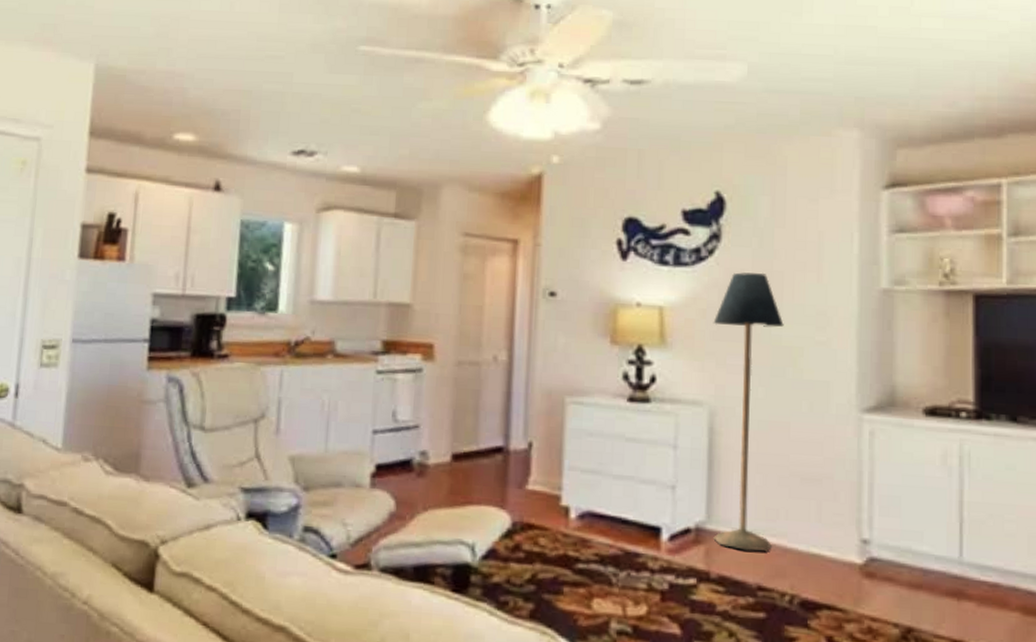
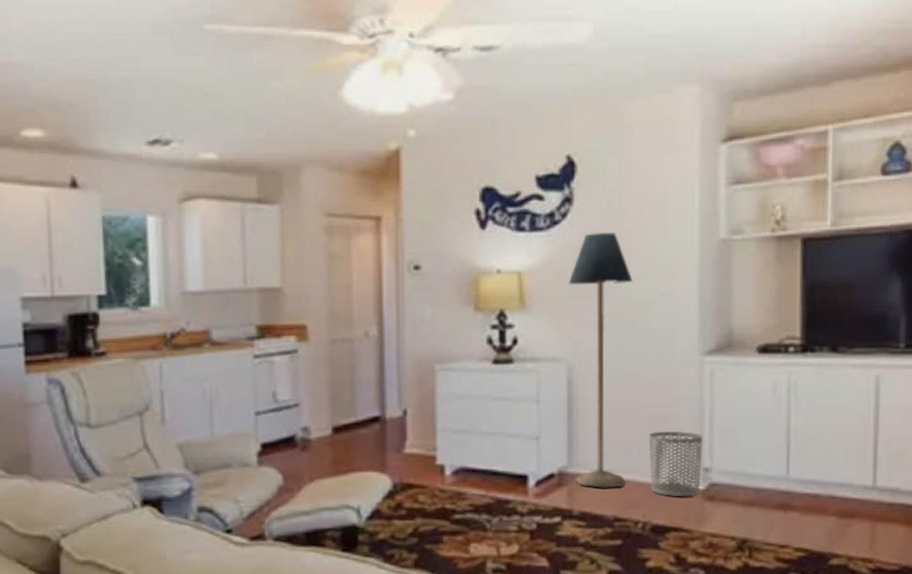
waste bin: none [798,493,862,571] -> present [648,431,703,497]

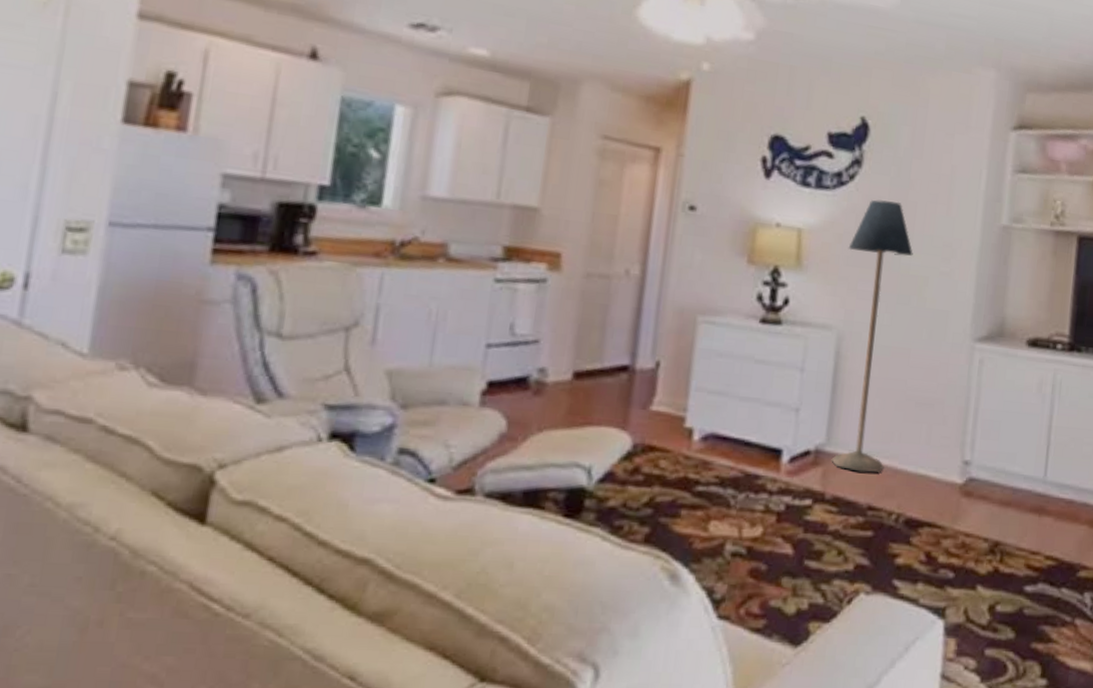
waste bin: present [648,431,703,497] -> none [908,417,967,491]

